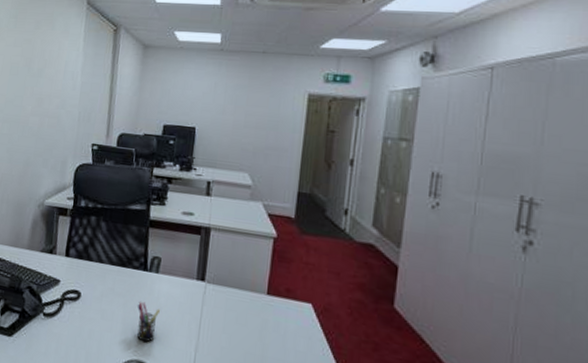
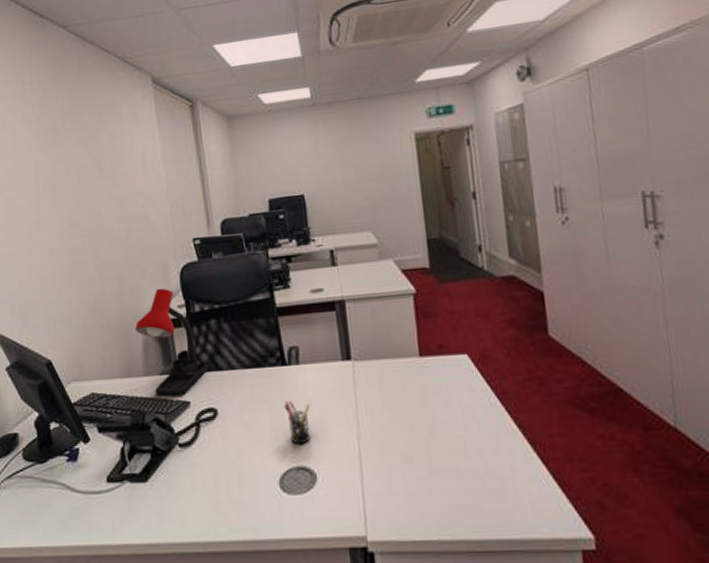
desk lamp: none [29,179,83,274] -> present [135,288,210,397]

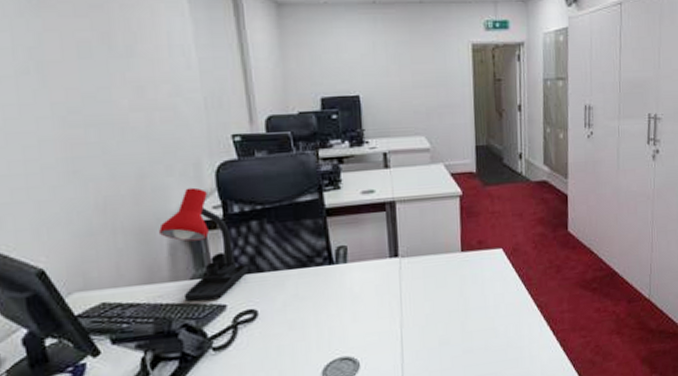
pen holder: present [283,400,311,445] -> none [329,296,356,338]

